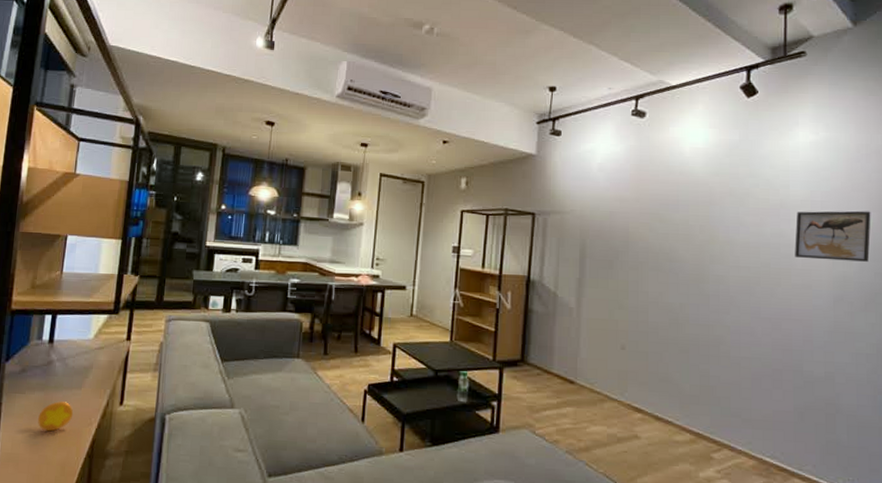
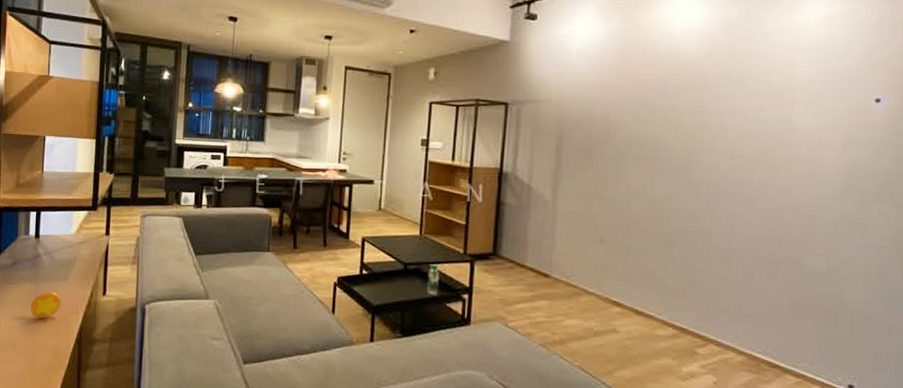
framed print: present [795,210,871,262] -> none [798,91,892,147]

